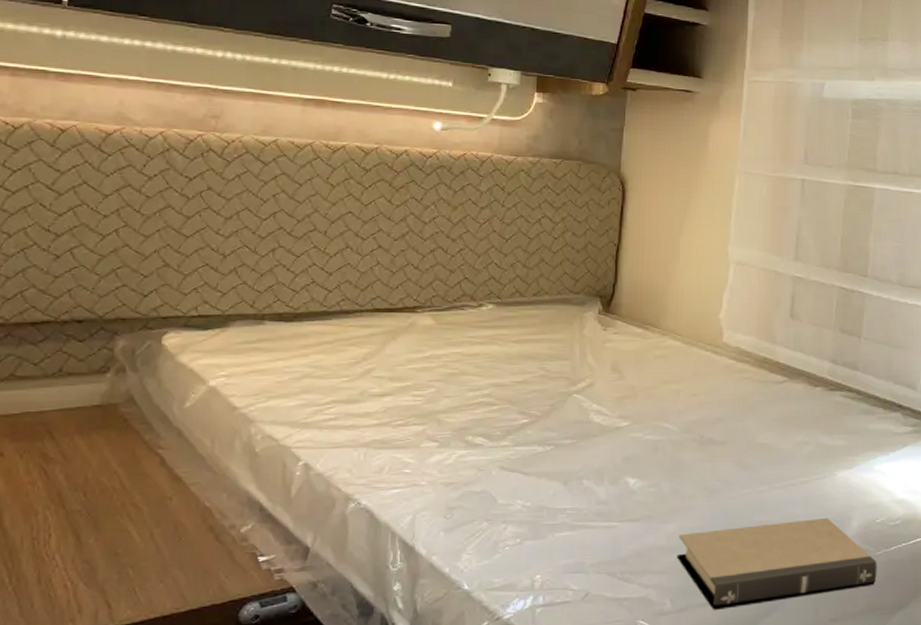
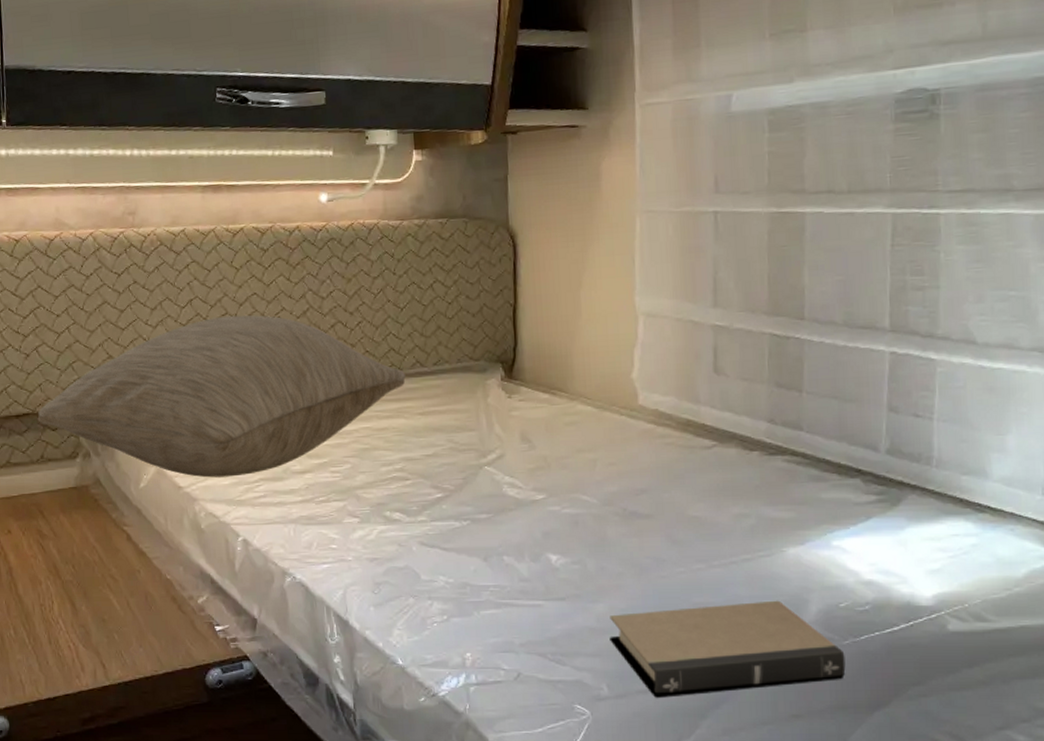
pillow: none [60,232,504,398] -> present [37,314,406,478]

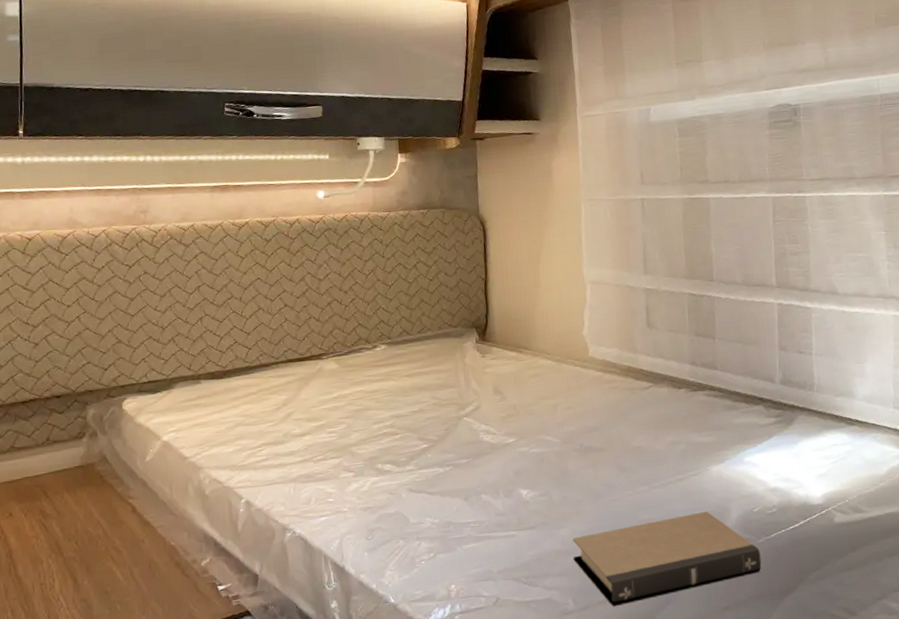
pillow: present [37,314,406,478] -> none [44,297,394,447]

